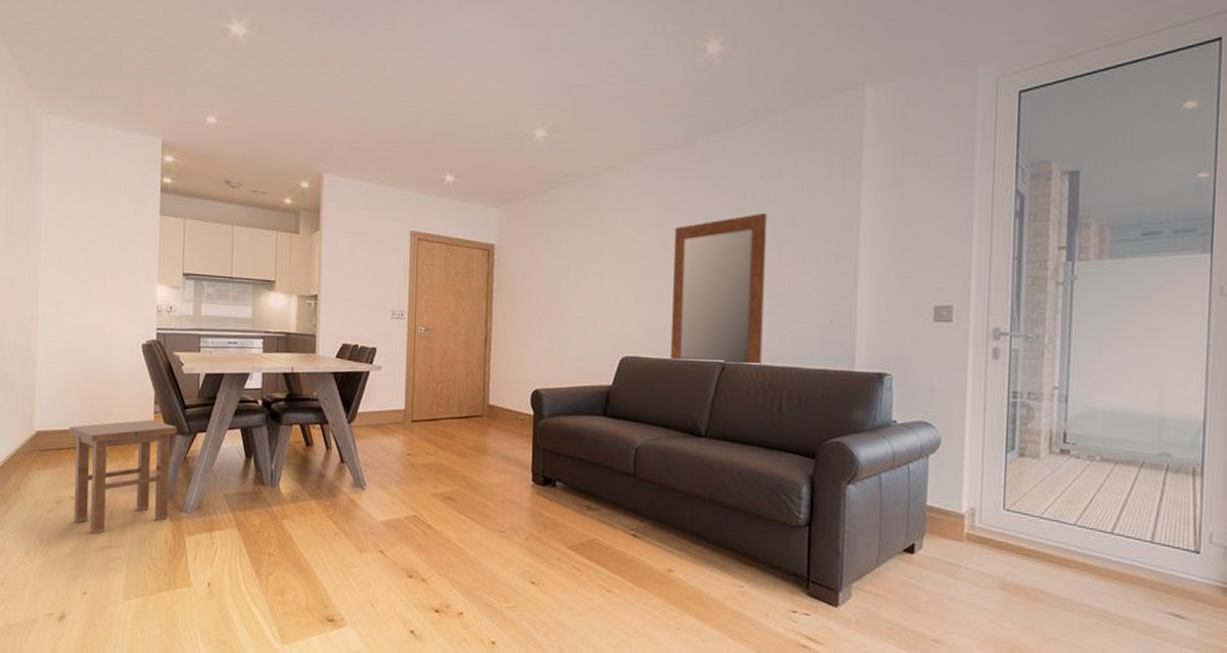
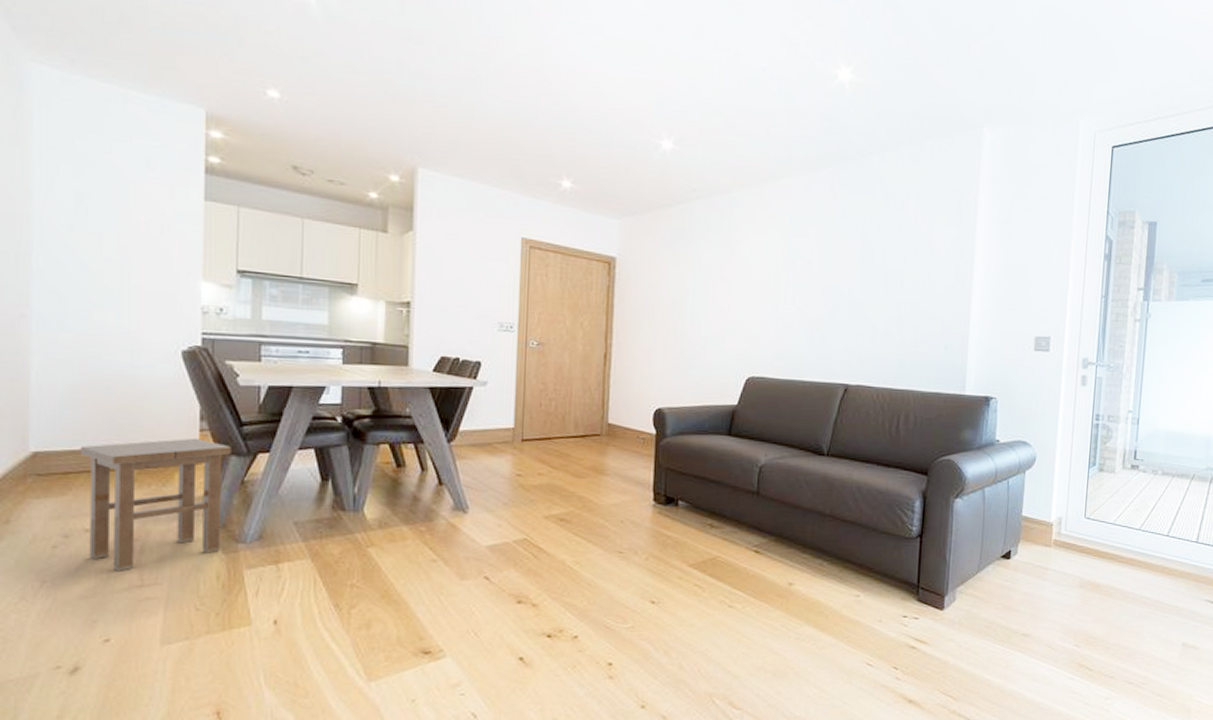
mirror: present [671,213,767,365] -> none [796,242,891,387]

